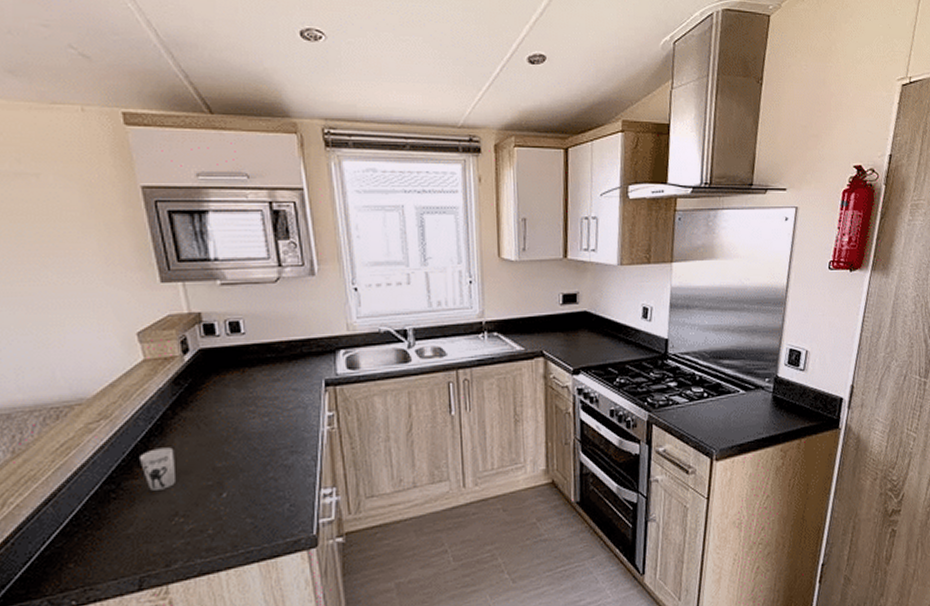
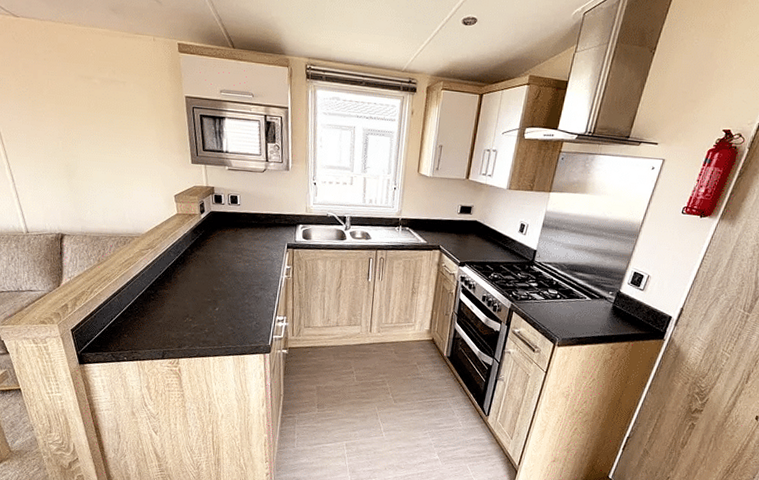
cup: present [140,447,175,491] -> none [169,272,190,299]

